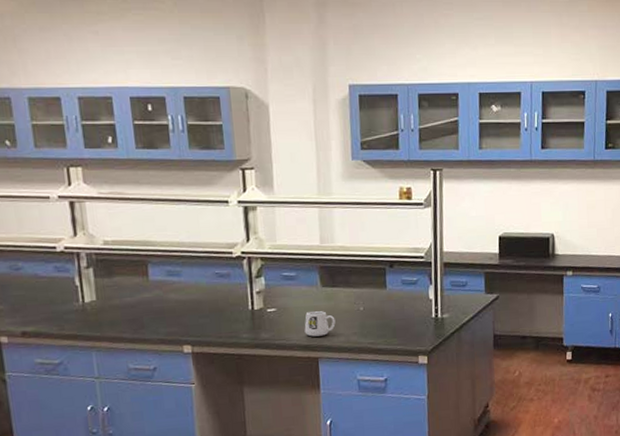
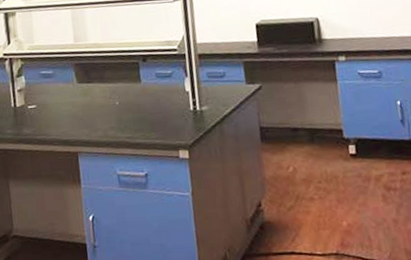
mug: present [304,311,336,337] -> none [63,106,93,132]

